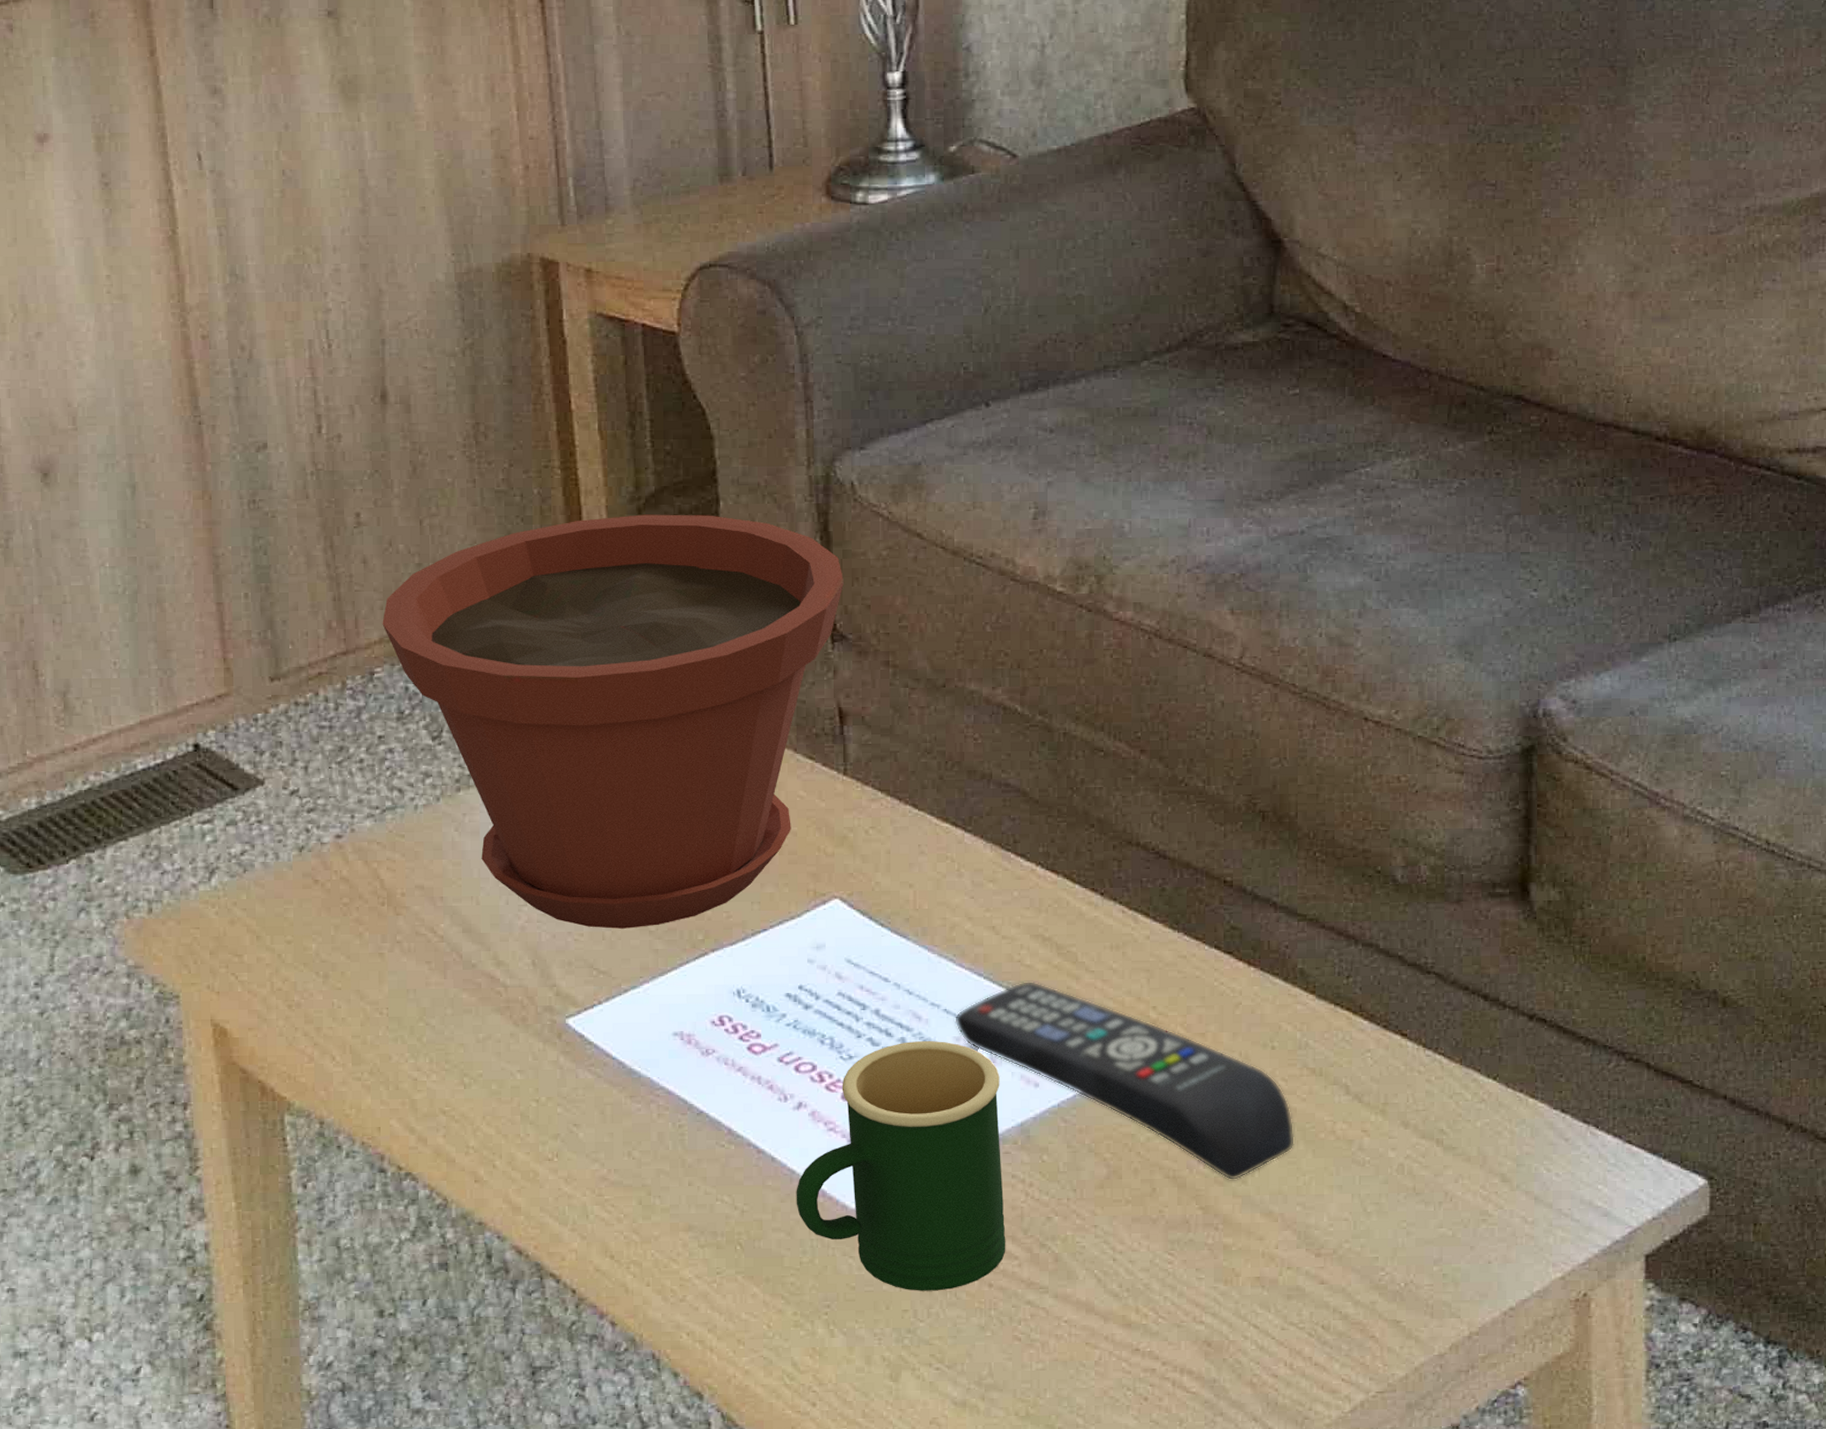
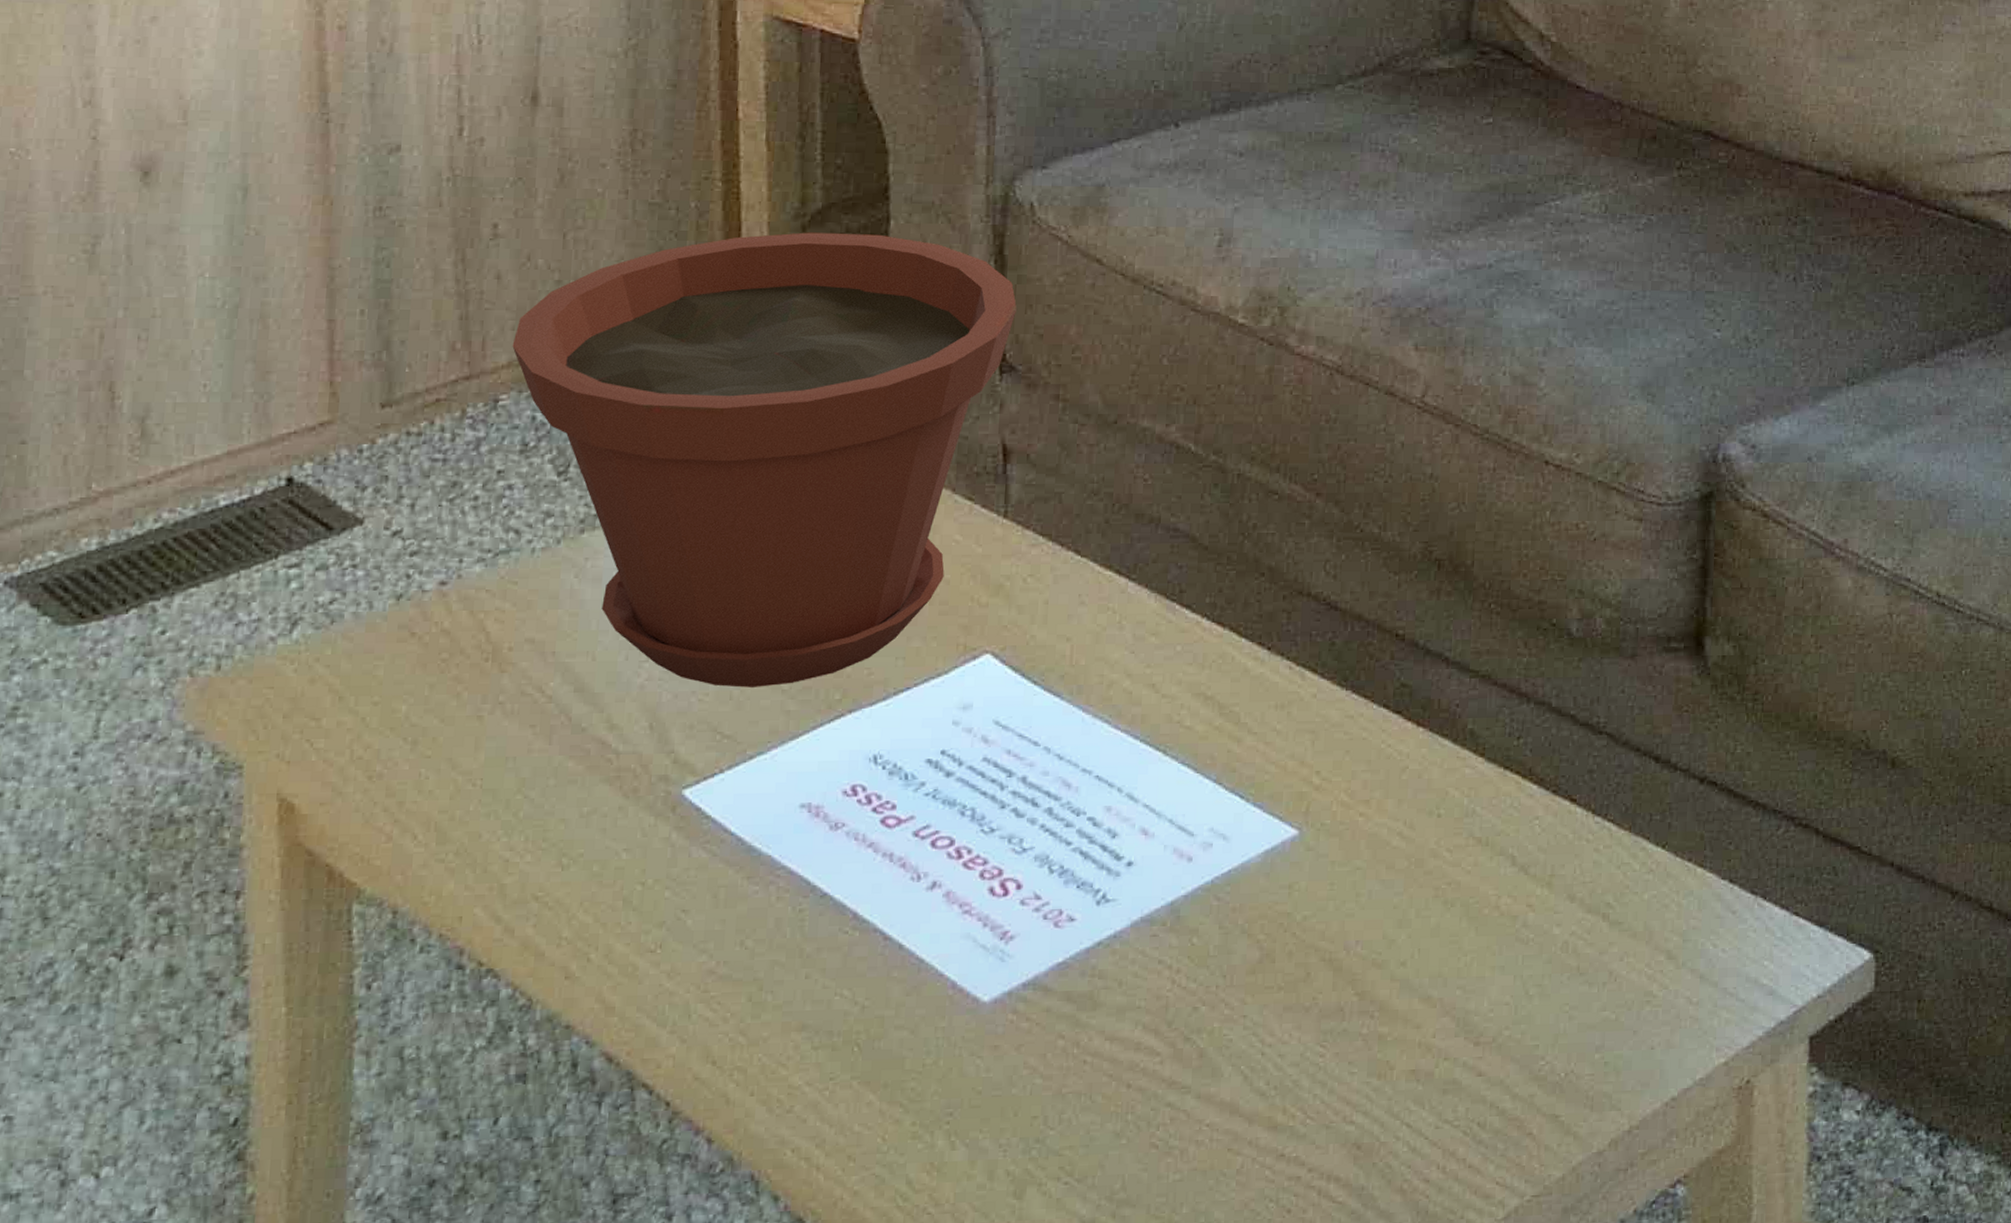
mug: present [796,1040,1006,1291] -> none [922,810,1152,1095]
remote control: present [955,980,1296,1181] -> none [1106,743,1458,963]

